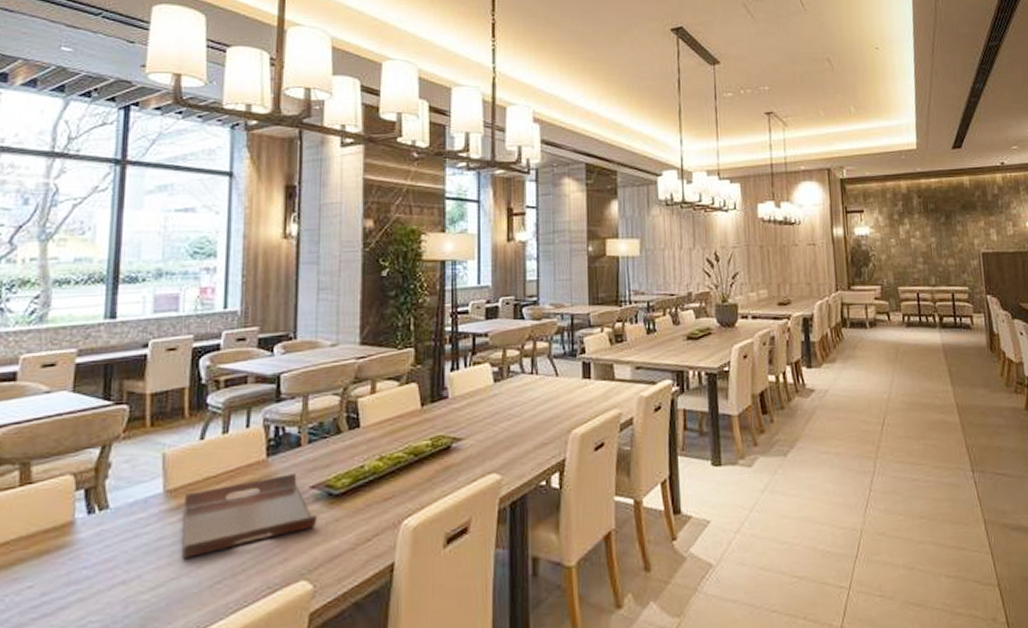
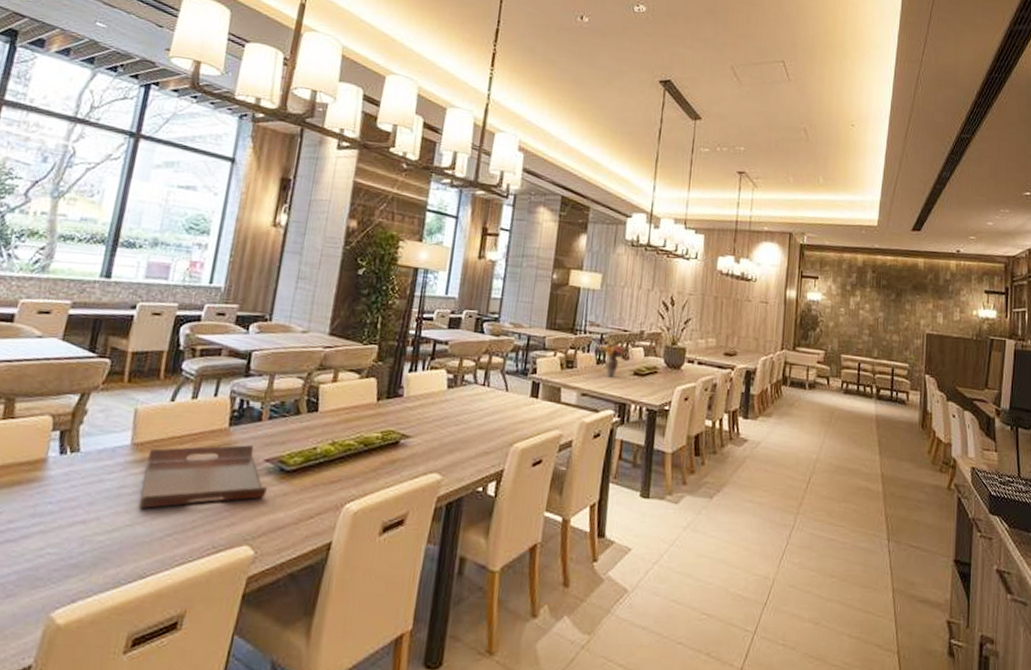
flower arrangement: none [649,305,674,346] -> present [601,338,624,378]

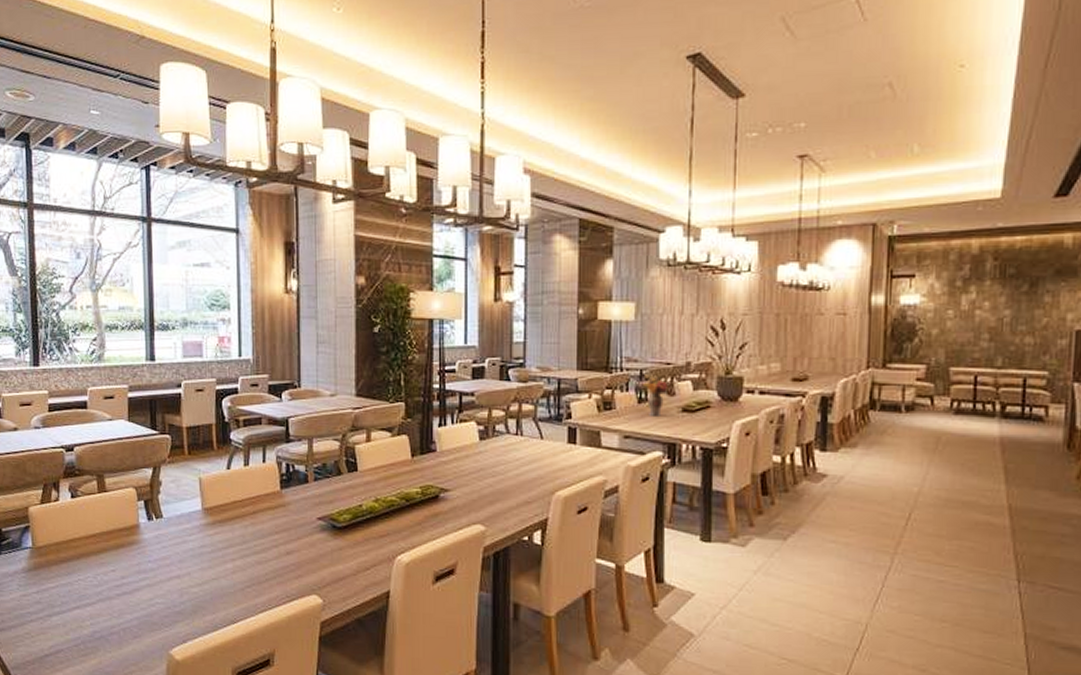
serving tray: present [139,445,267,508] -> none [218,505,324,564]

